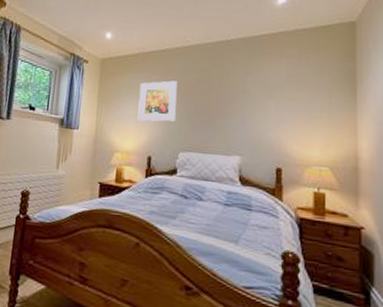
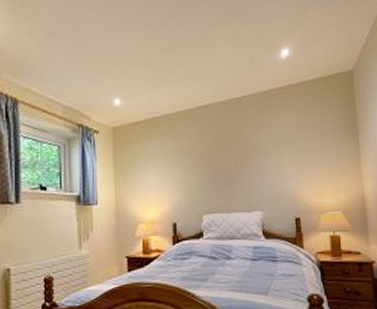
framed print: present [137,80,178,122] -> none [156,143,196,189]

